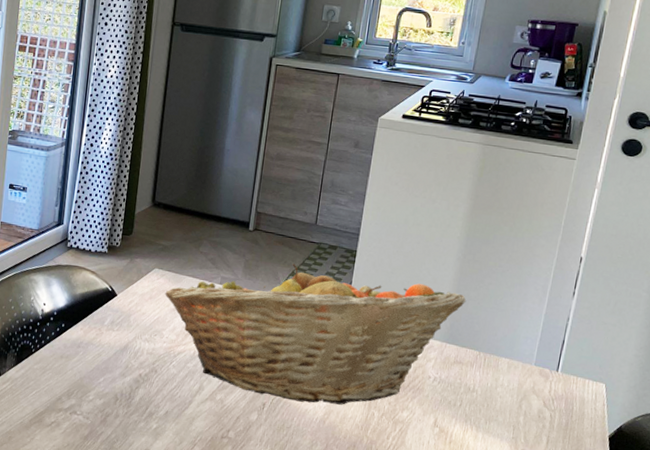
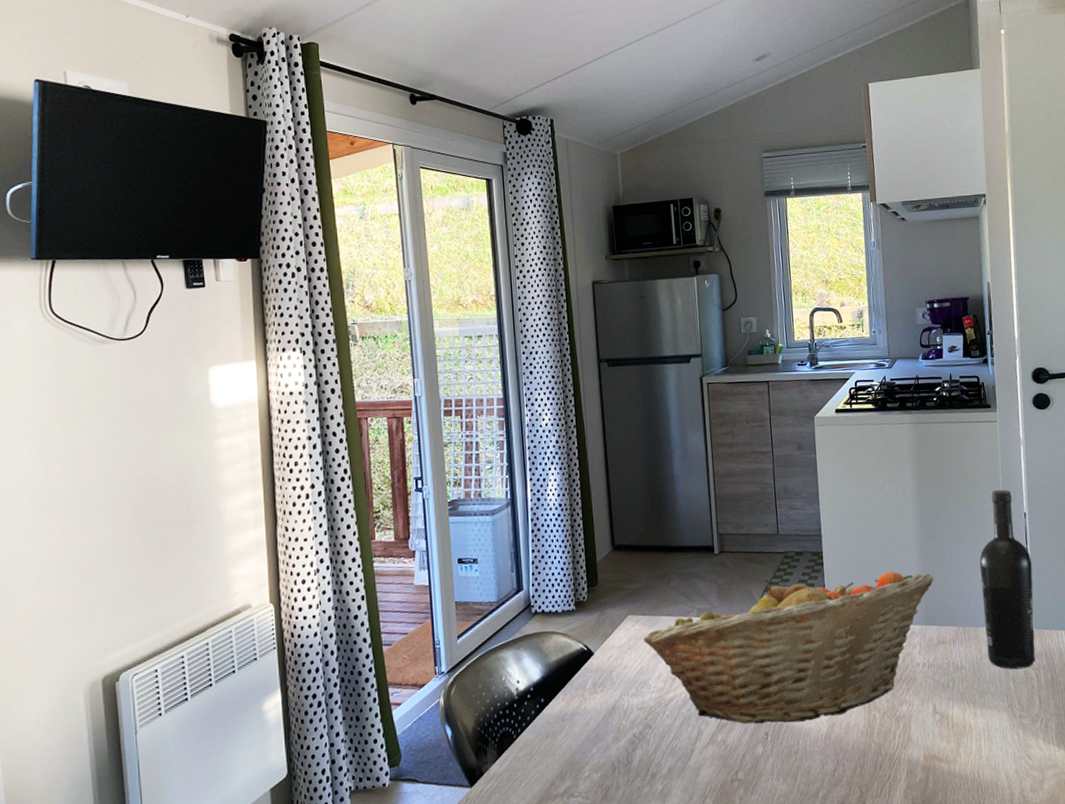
wine bottle: none [503,228,576,408] -> present [979,489,1035,670]

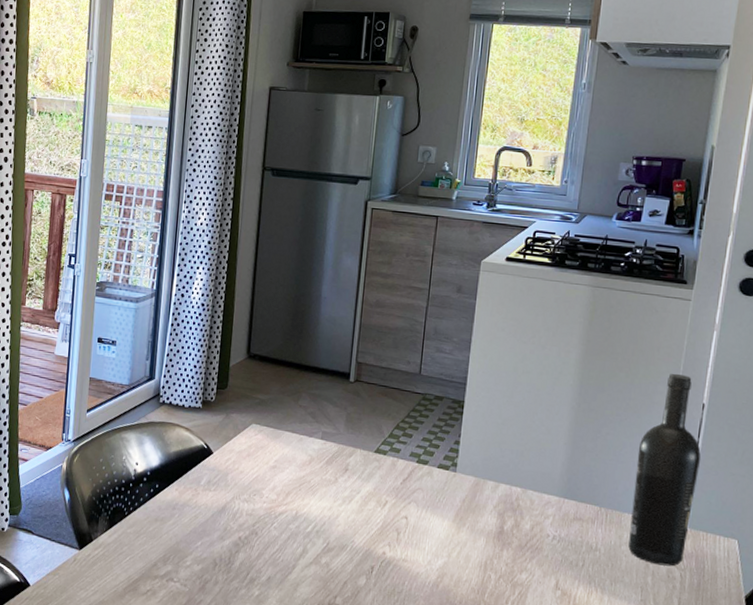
fruit basket: present [643,571,935,724] -> none [263,415,584,567]

